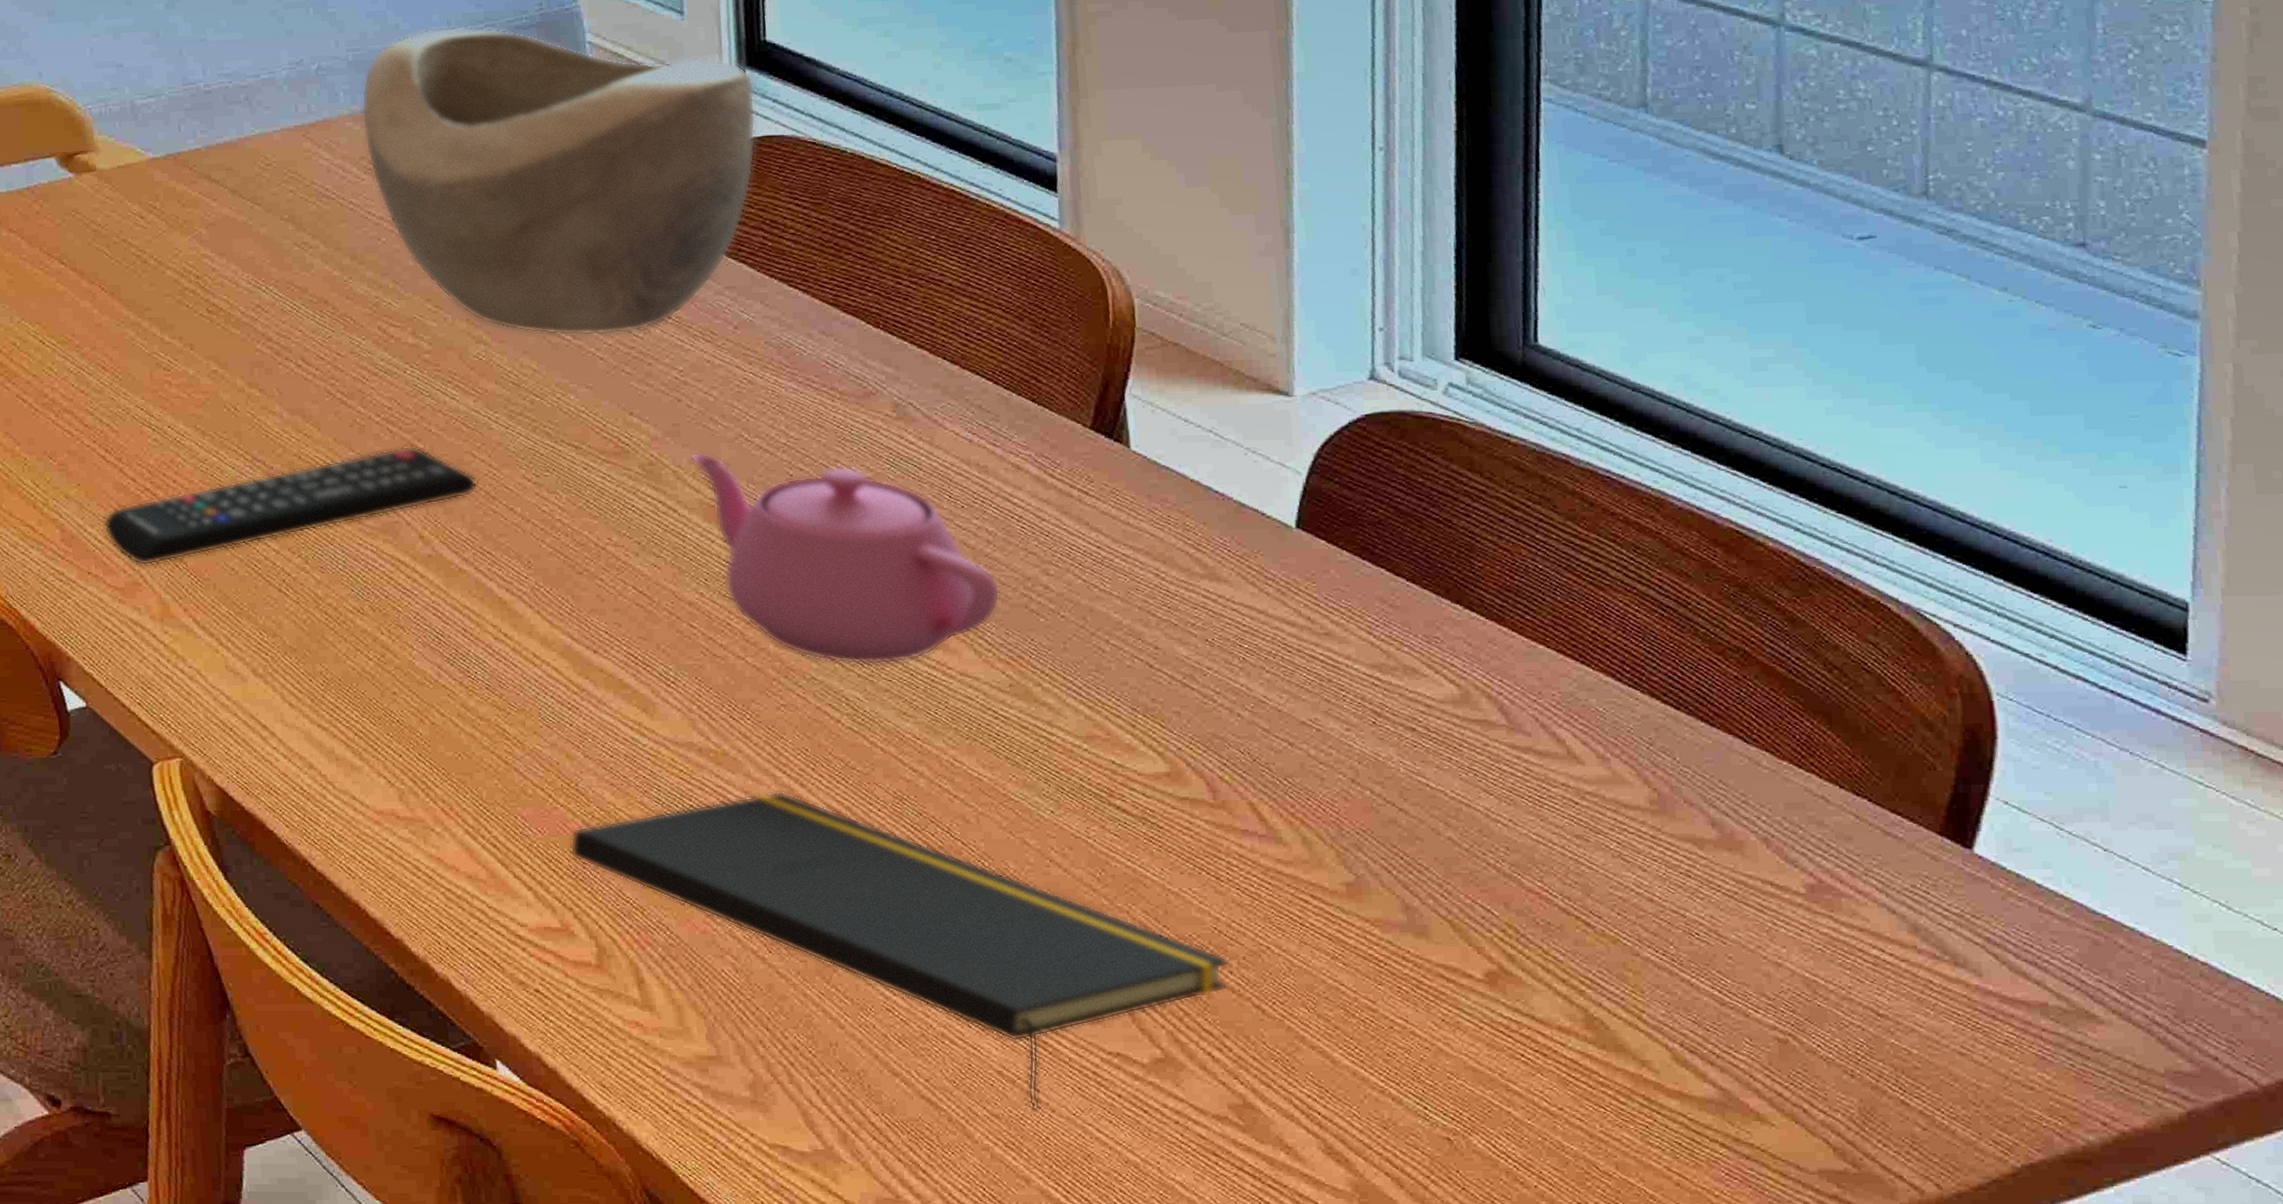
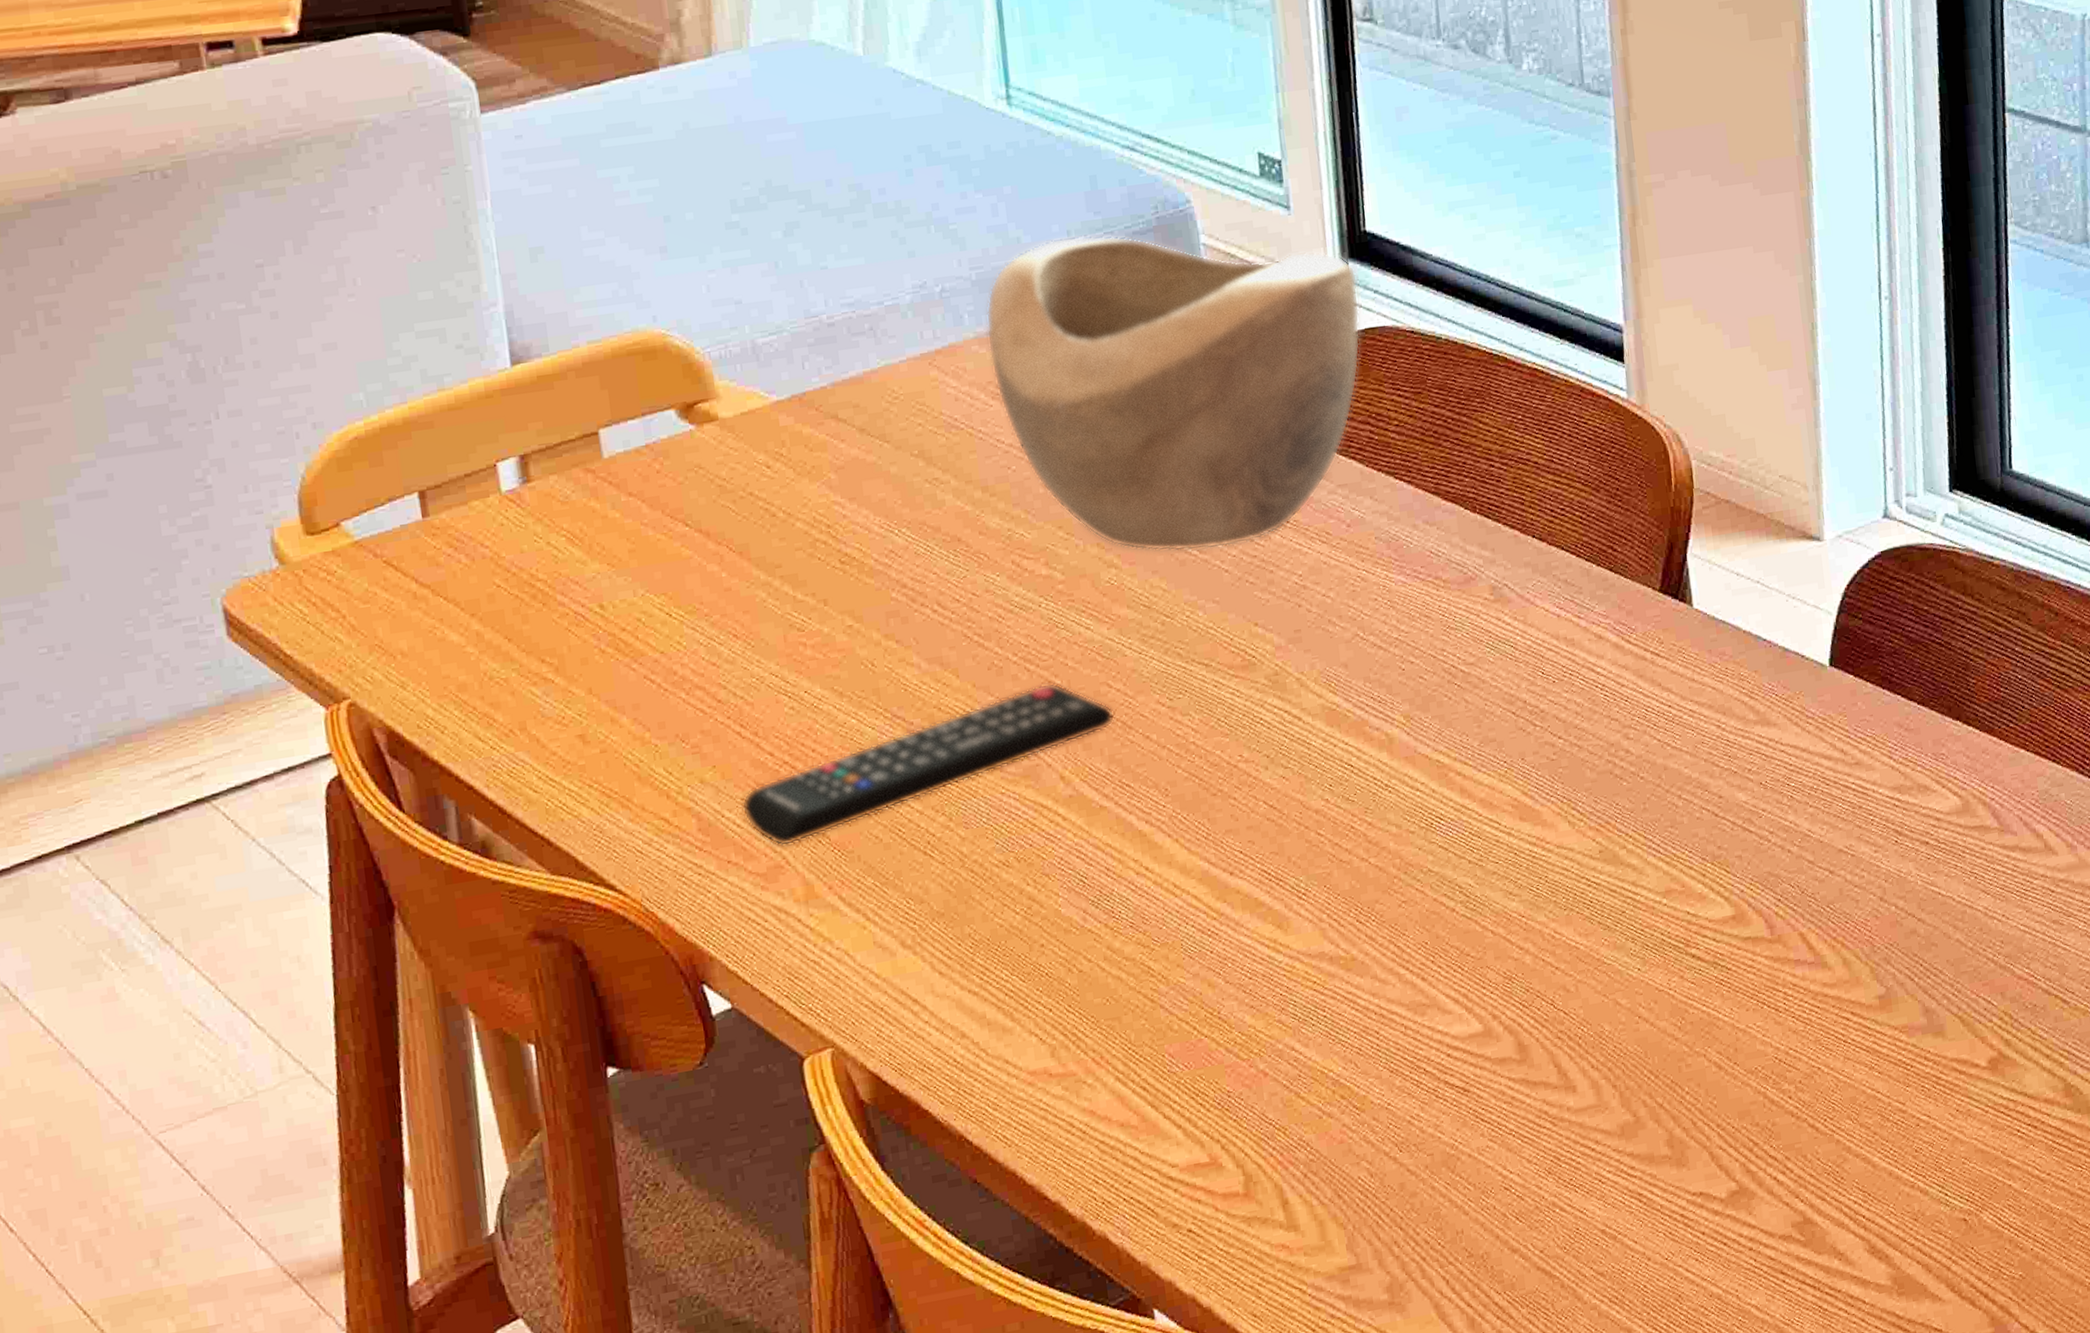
notepad: present [569,791,1231,1110] -> none [1214,988,1790,1262]
teapot: present [689,451,1001,665] -> none [1311,654,1589,853]

